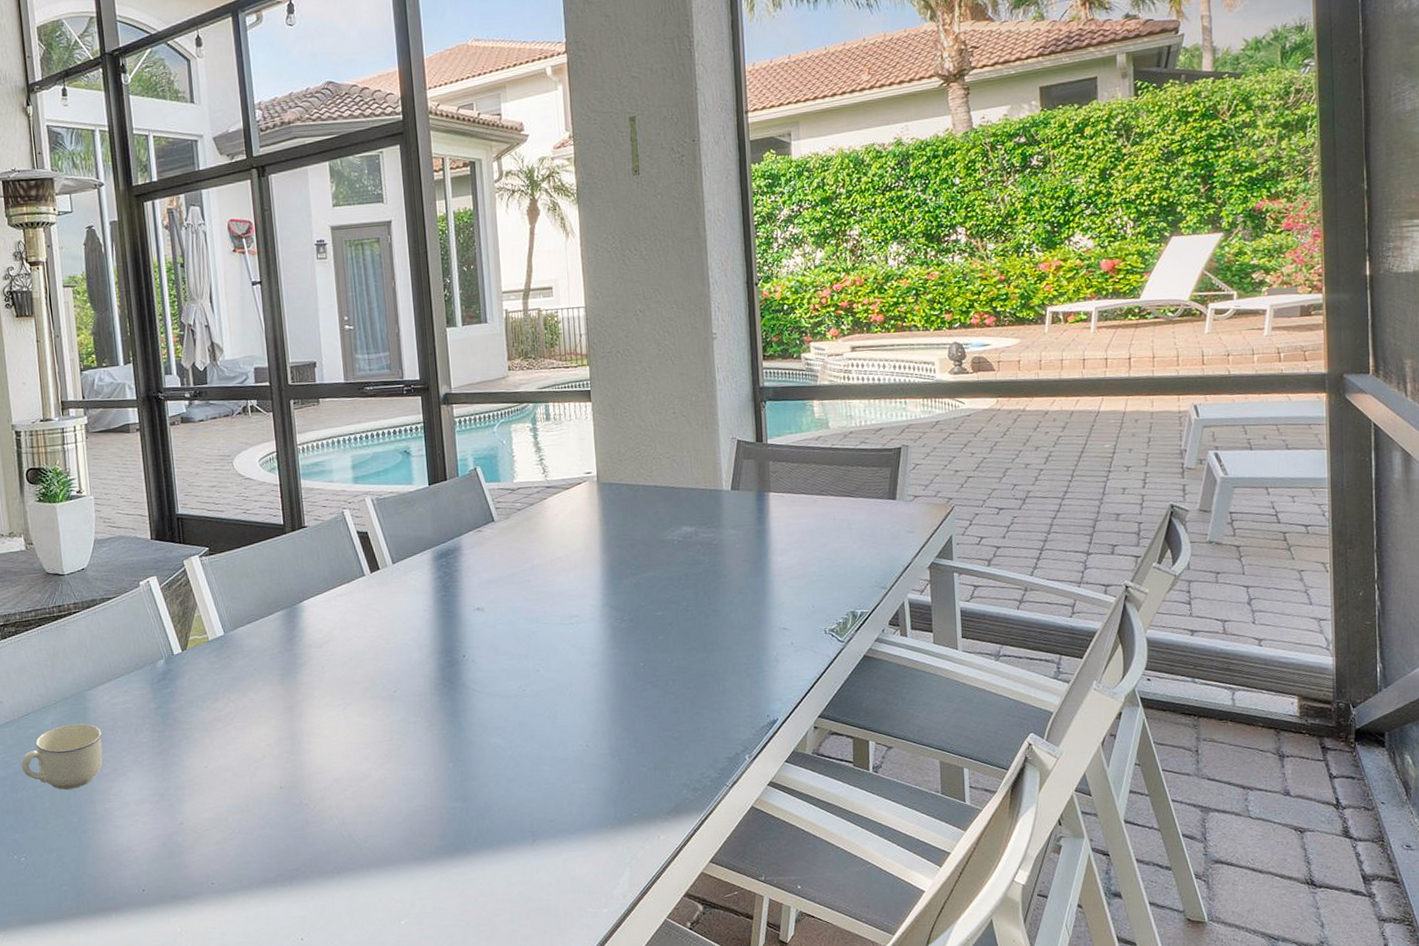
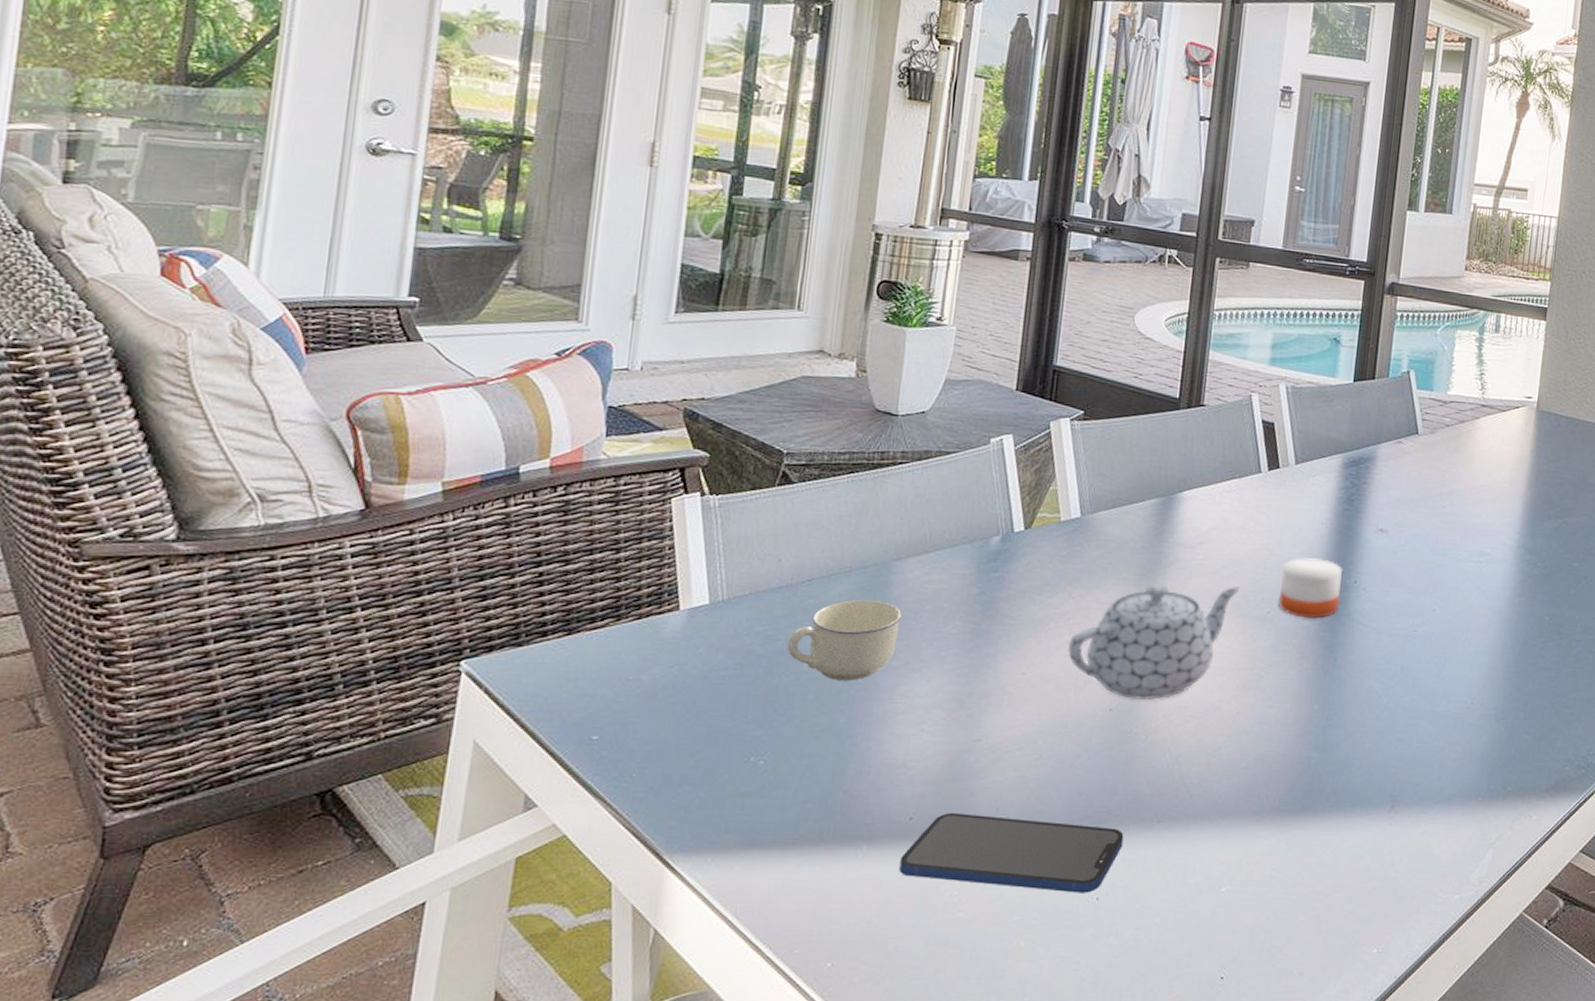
smartphone: none [142,881,314,937] -> present [899,812,1124,893]
teapot: none [235,674,367,777] -> present [1067,583,1240,701]
candle: none [399,641,454,693] -> present [1279,558,1344,619]

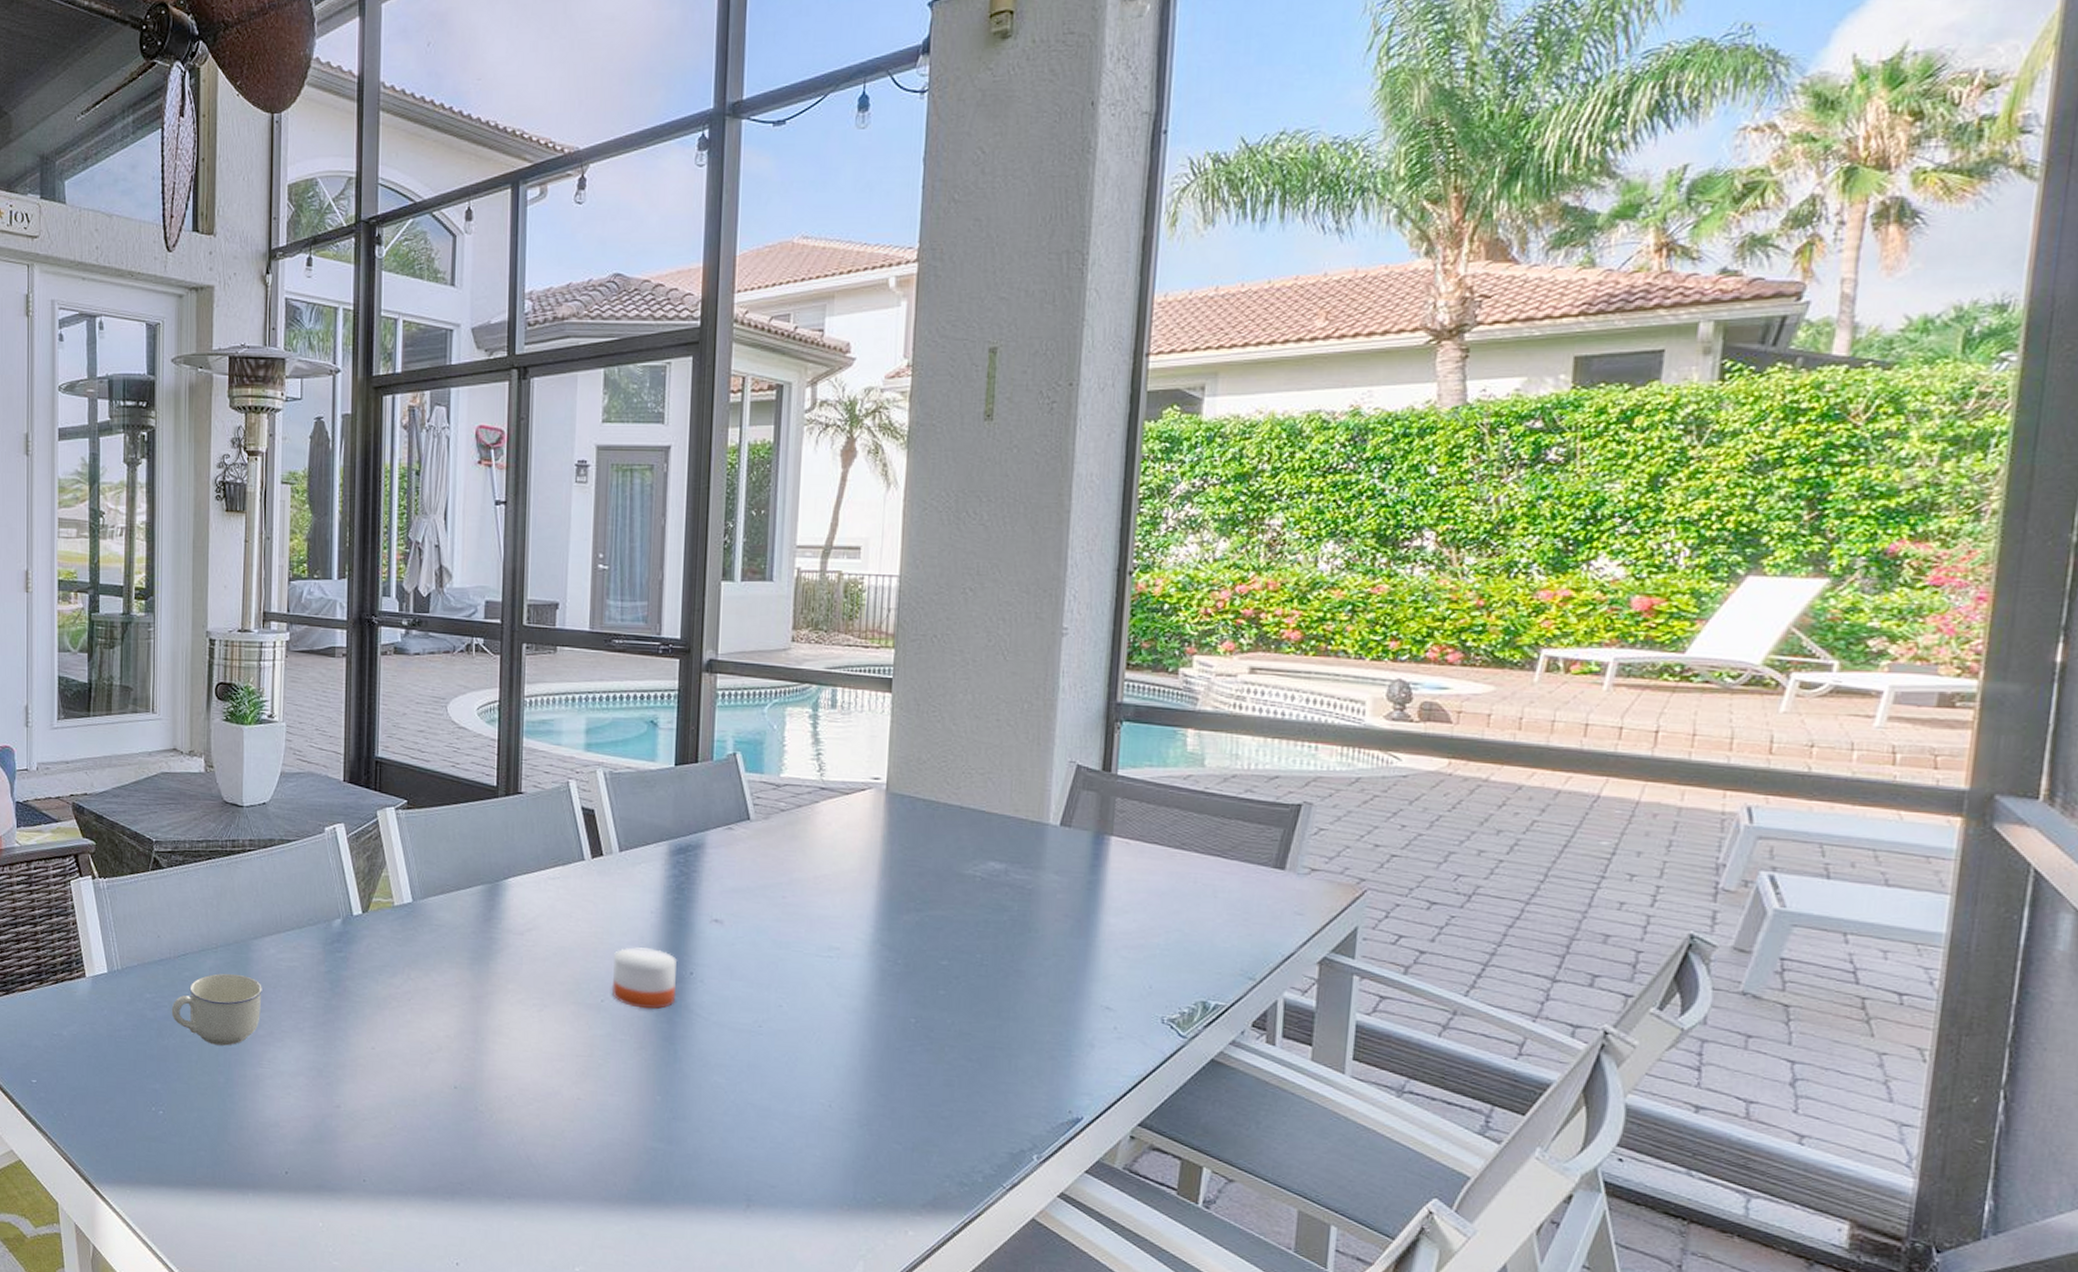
smartphone: present [899,812,1124,893] -> none [281,1170,477,1258]
teapot: present [1067,583,1240,701] -> none [410,968,572,1081]

